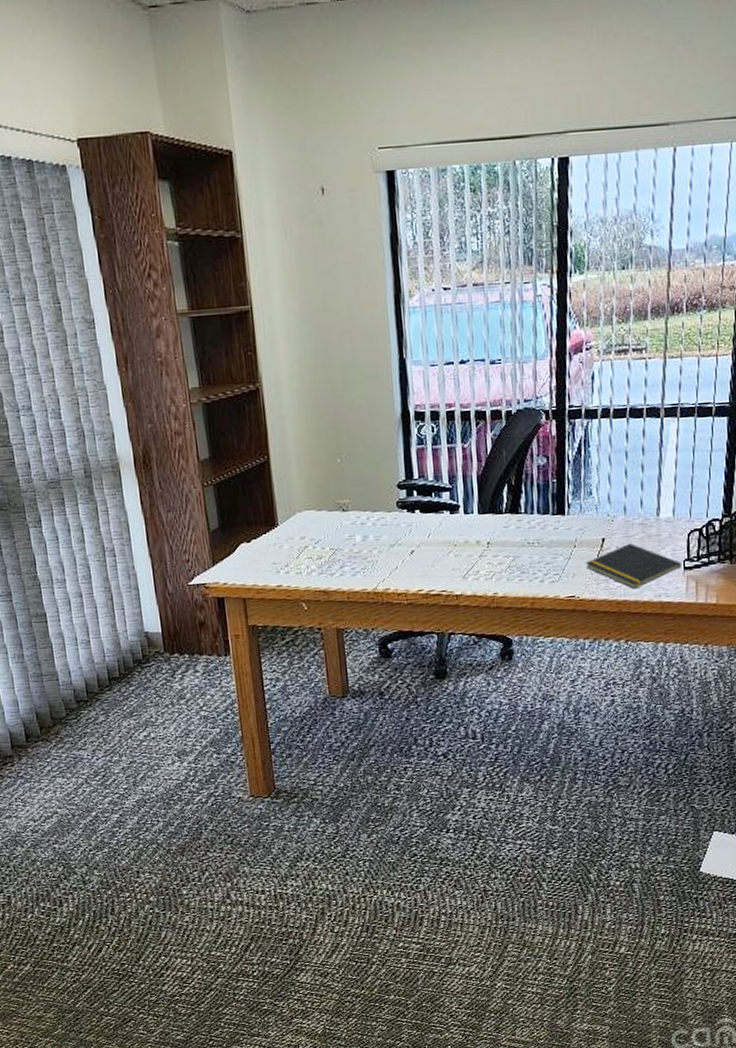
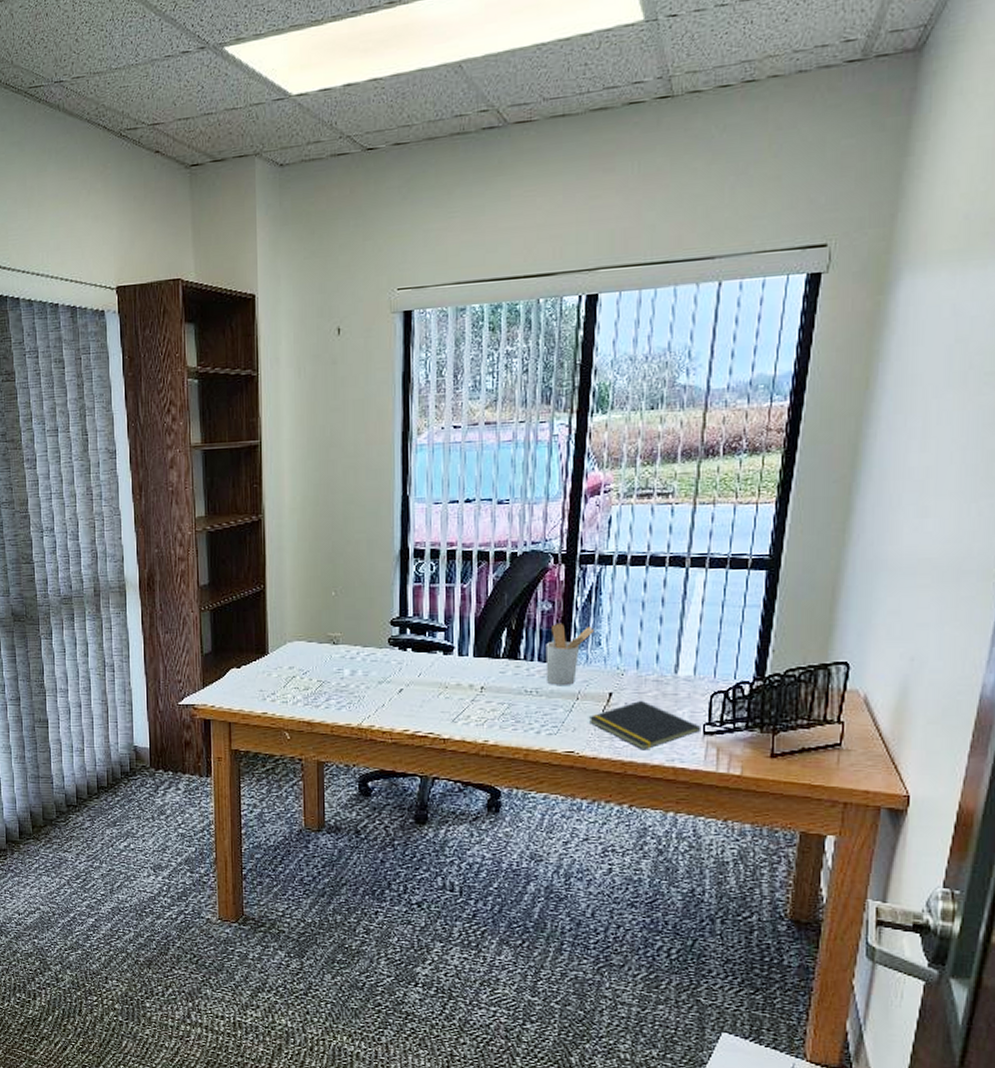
utensil holder: none [543,476,586,535] -> present [546,622,595,685]

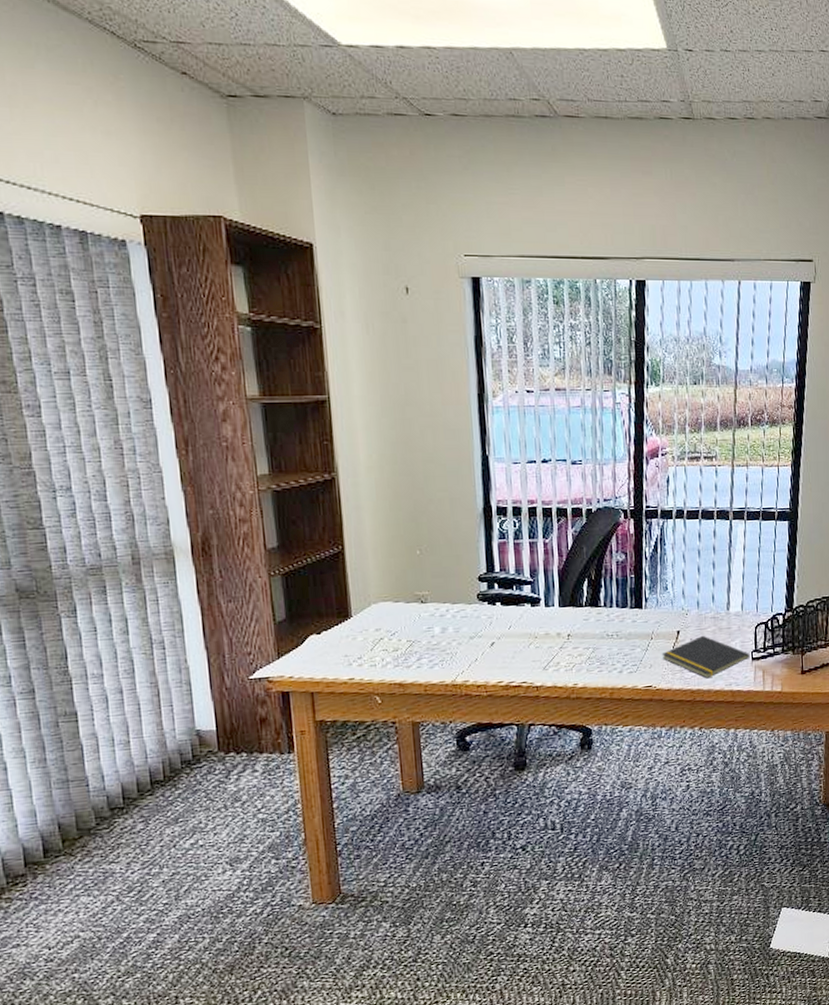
utensil holder: present [546,622,595,685] -> none [622,571,662,628]

